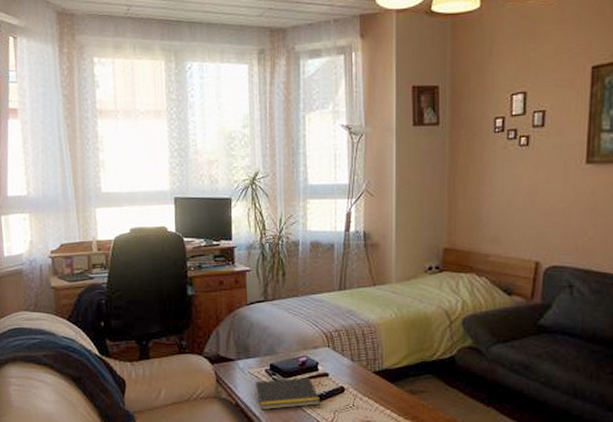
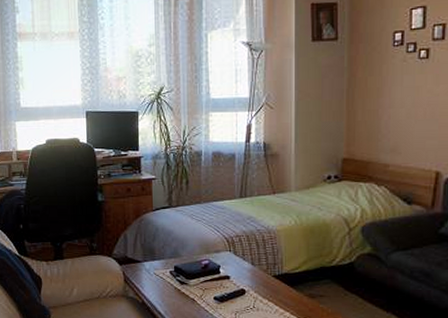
notepad: present [255,377,321,409] -> none [160,279,222,309]

